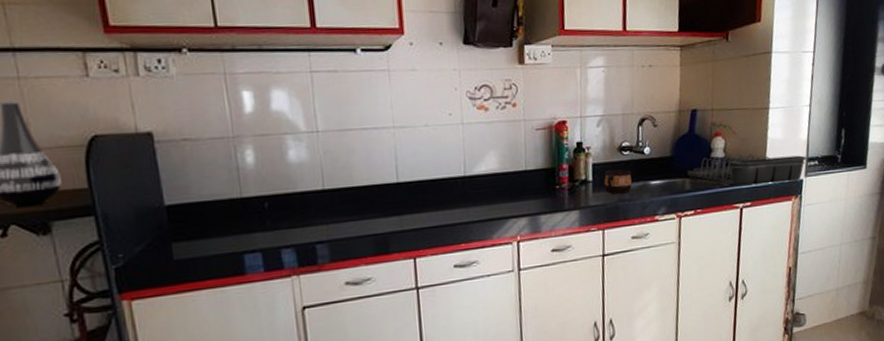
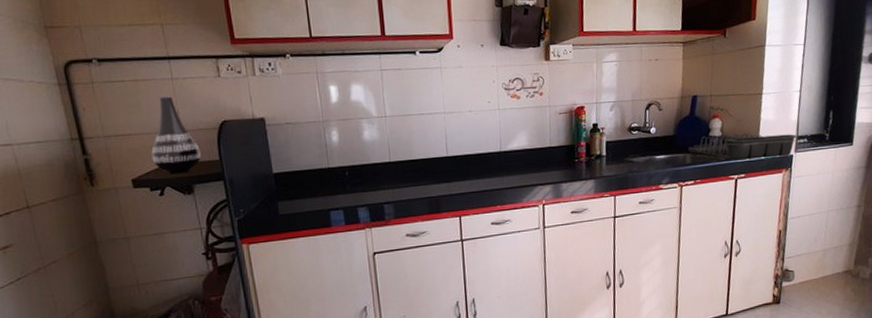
cup: present [604,169,632,194] -> none [616,146,640,167]

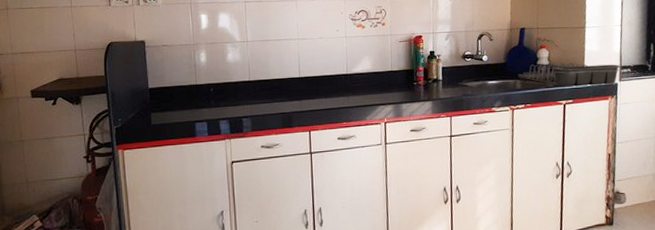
vase: present [151,96,201,174] -> none [49,21,89,87]

